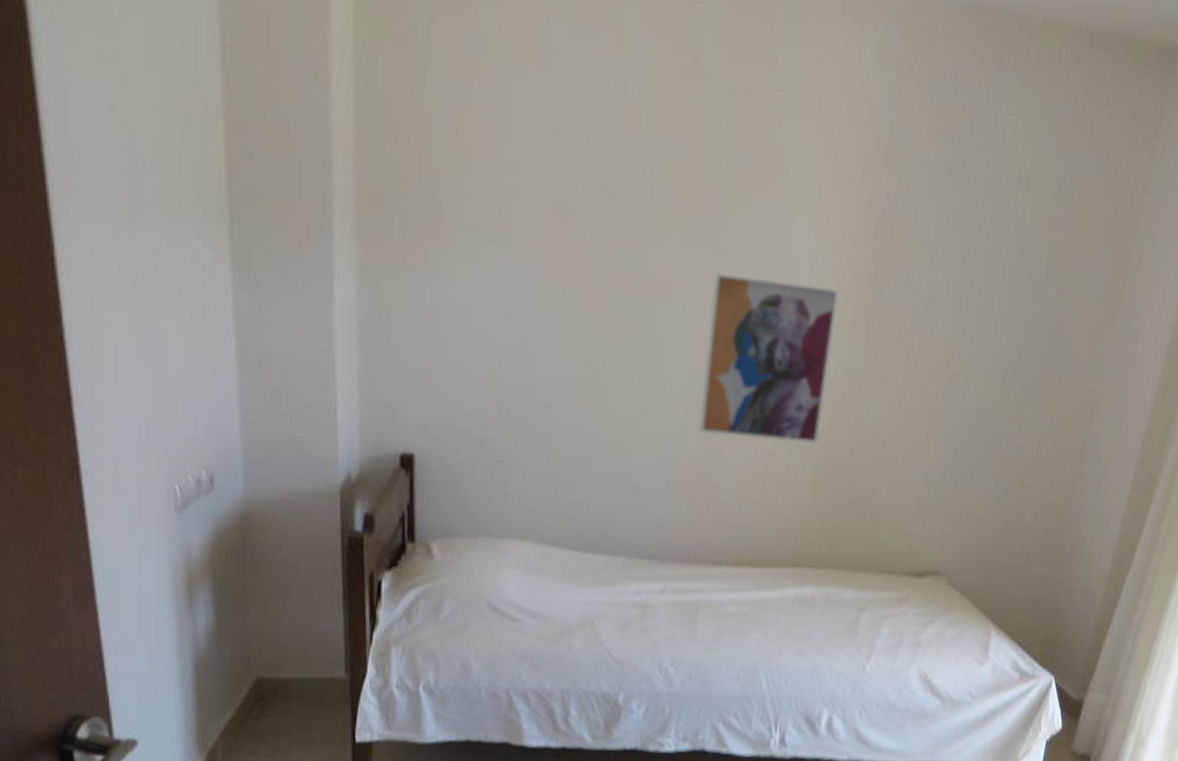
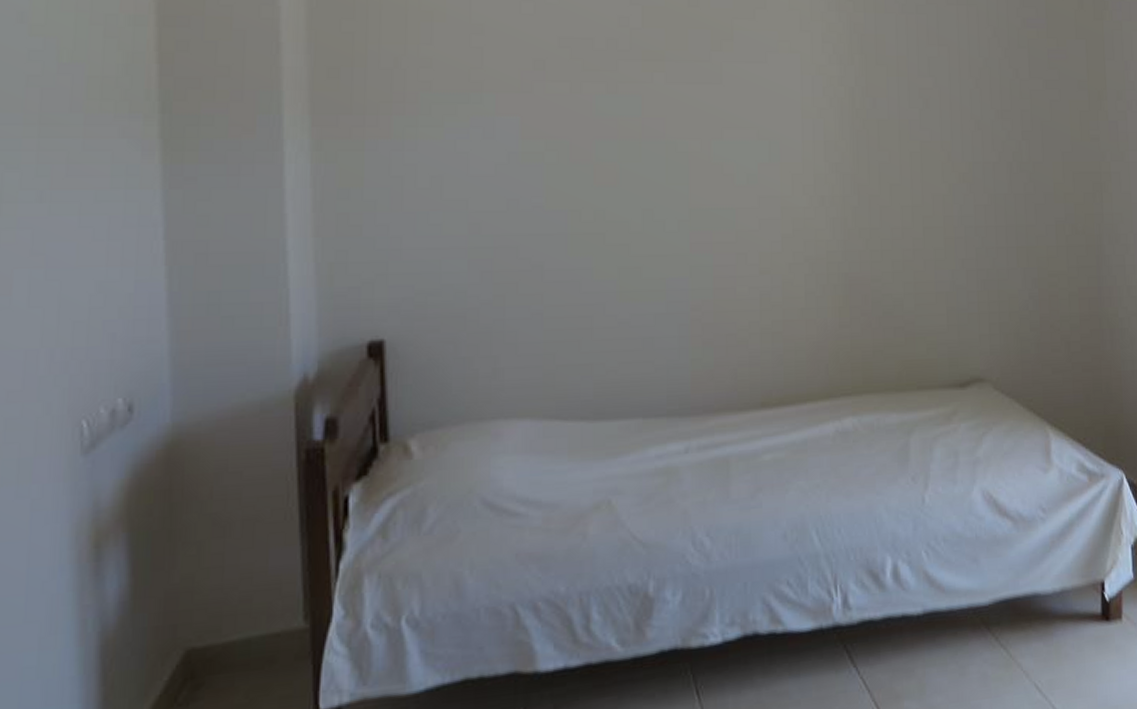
wall art: present [699,273,840,444] -> none [704,107,836,270]

